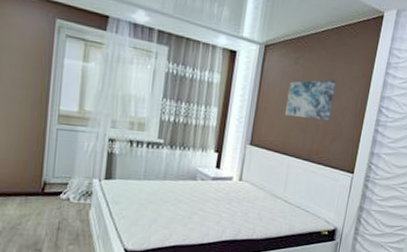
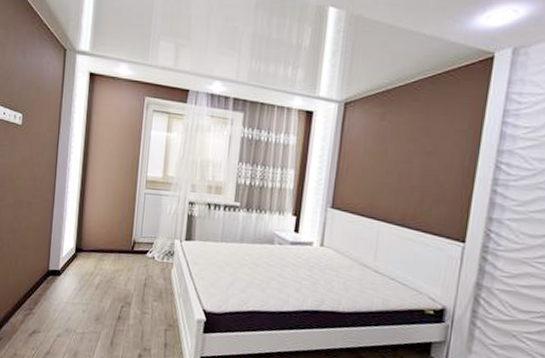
wall art: present [284,79,336,120] -> none [370,134,434,180]

